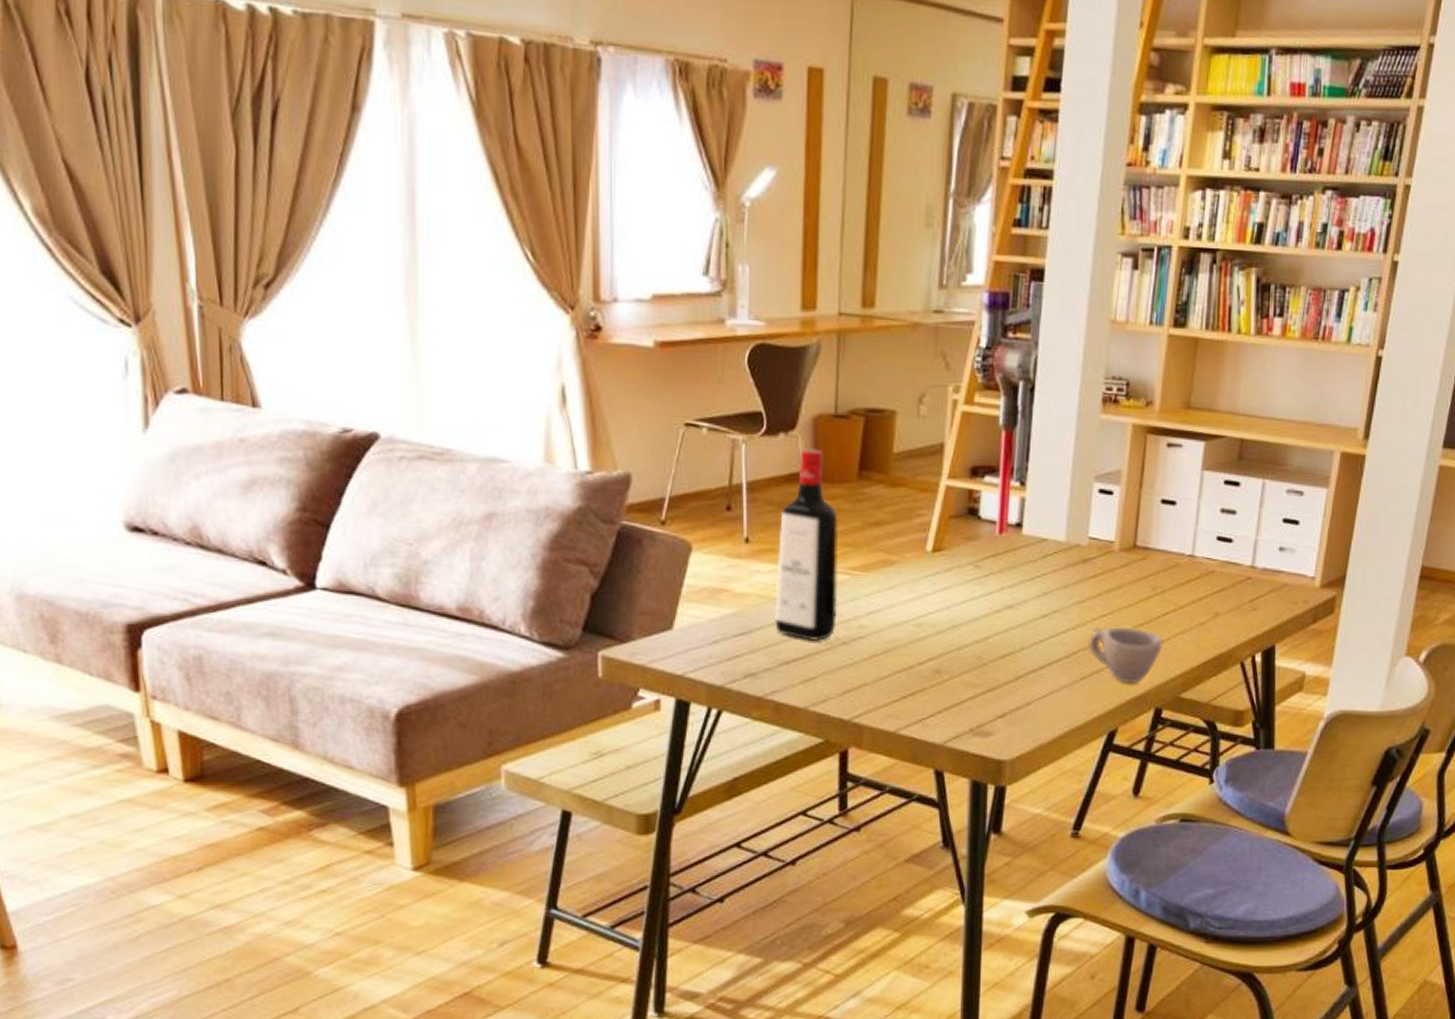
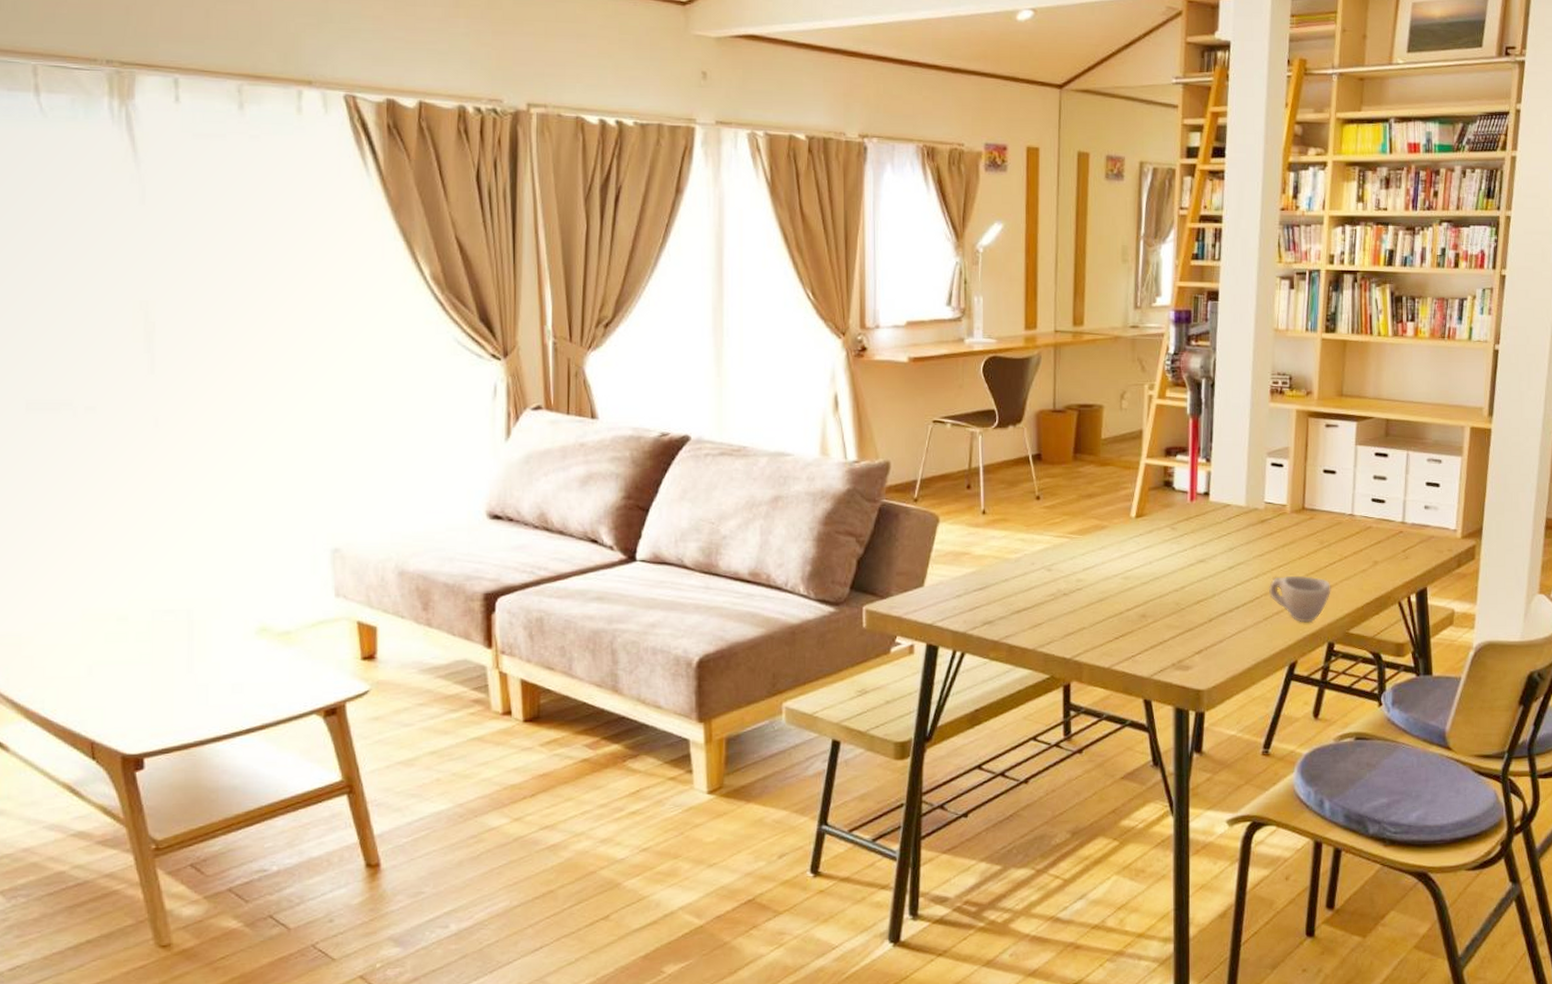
liquor bottle: present [775,448,838,641] -> none [1007,437,1059,593]

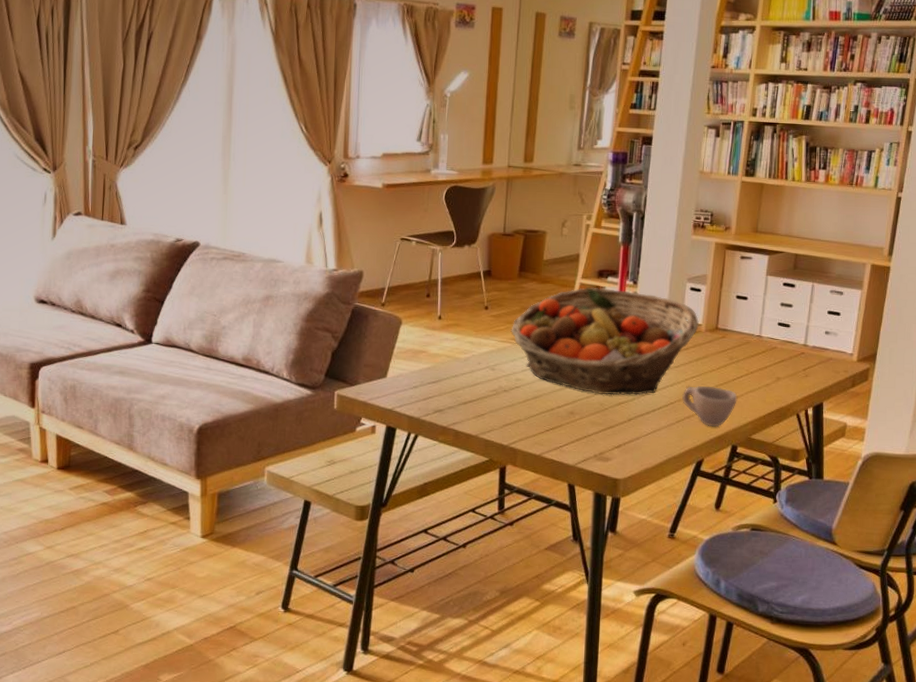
fruit basket: none [1068,467,1283,593] -> present [511,287,699,395]

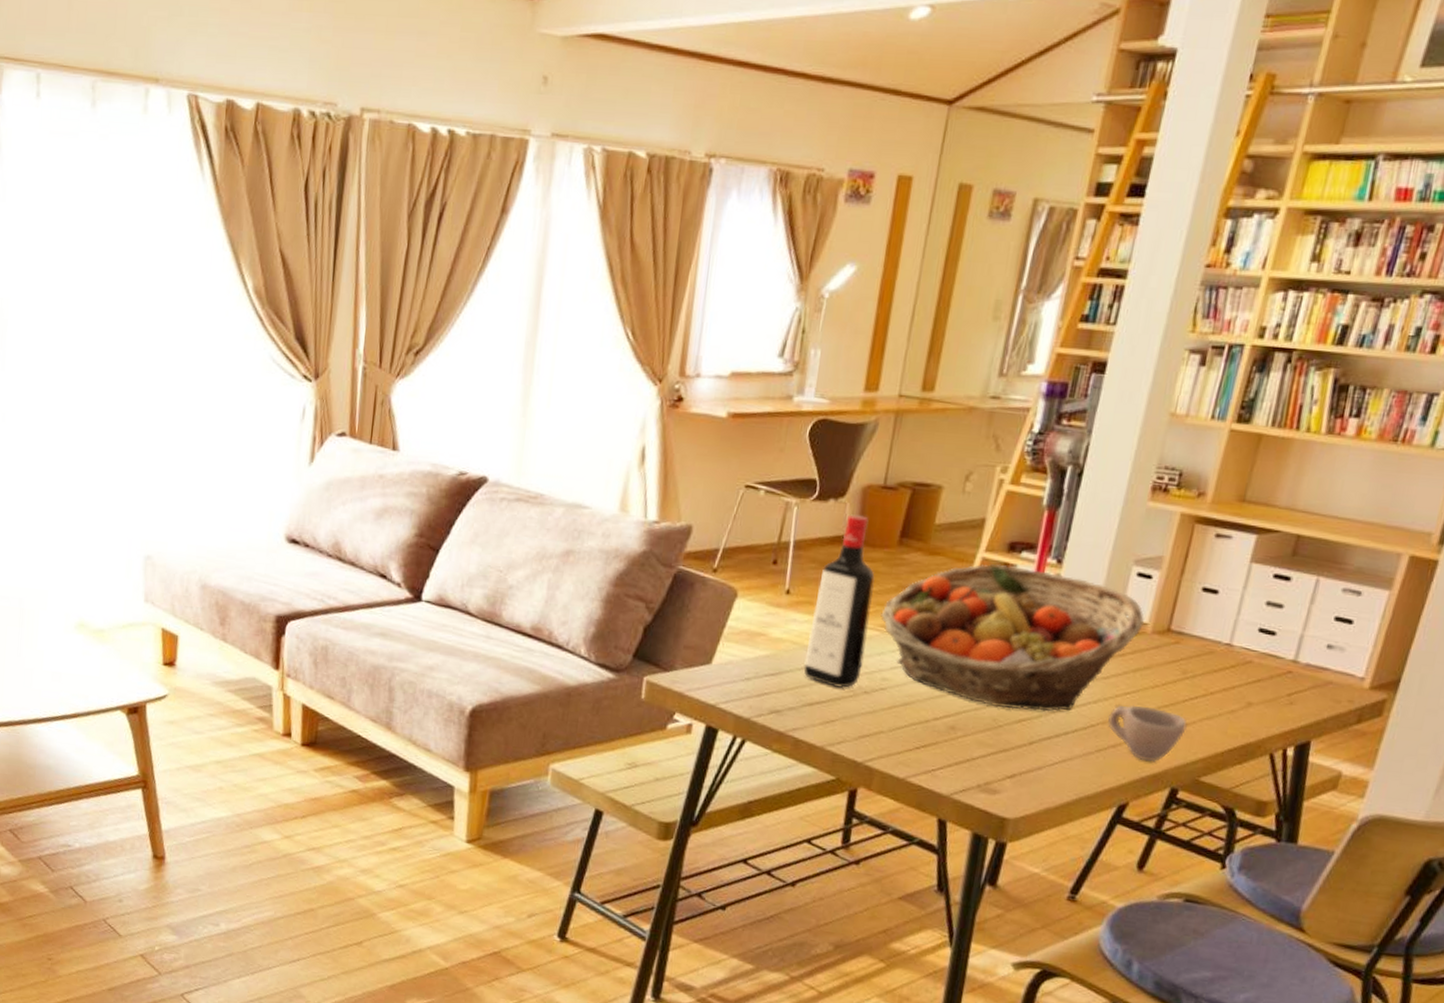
liquor bottle: none [457,256,504,388] -> present [803,514,875,688]

